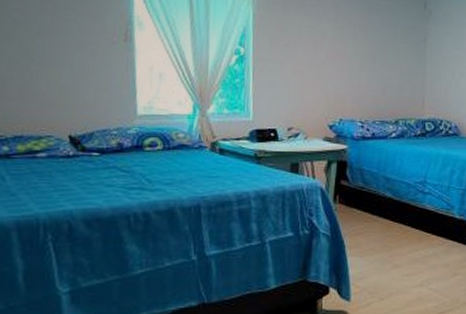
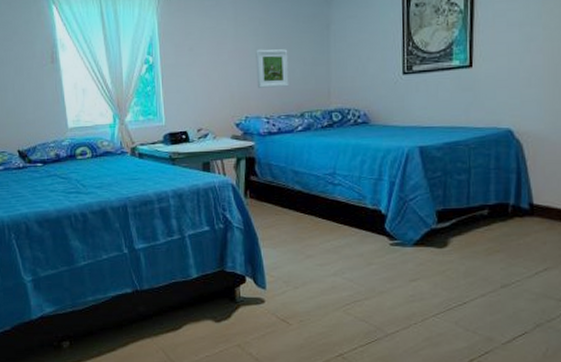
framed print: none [353,53,386,93] -> present [256,49,289,88]

